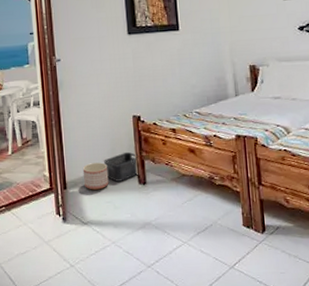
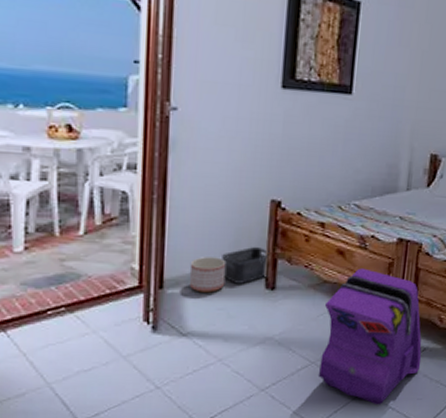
backpack: none [187,162,278,279] -> present [318,268,422,405]

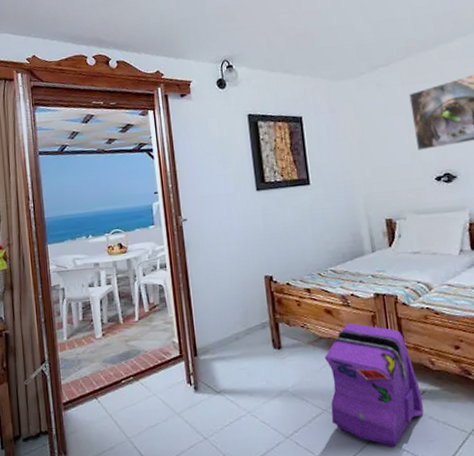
planter: present [189,257,227,293] -> none [213,326,242,357]
storage bin: present [222,246,270,284] -> none [236,314,273,347]

